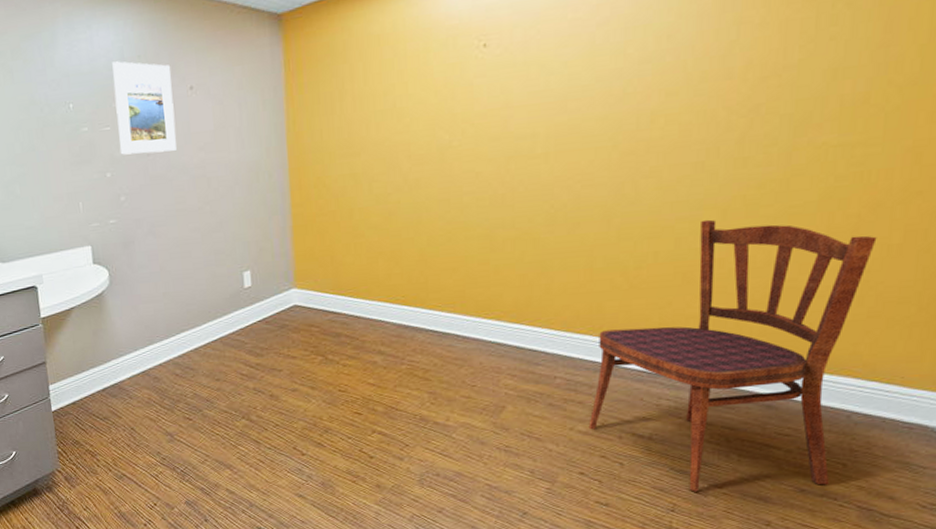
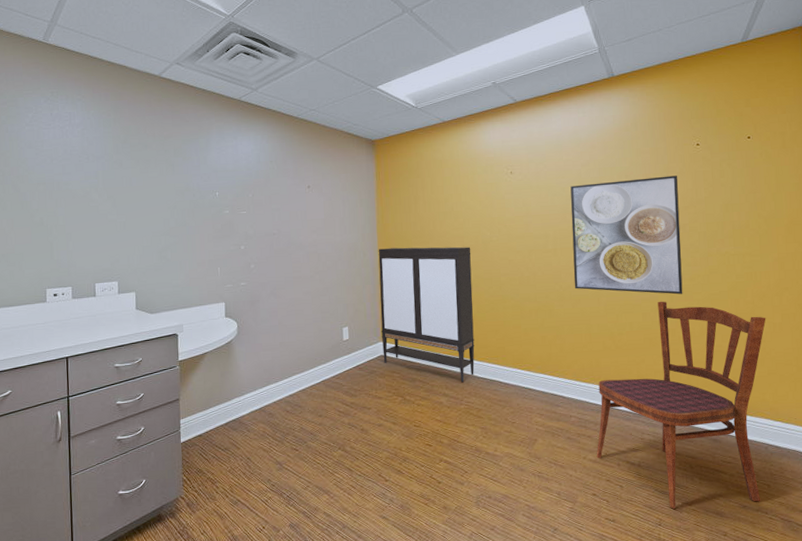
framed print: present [112,61,177,155] -> none [251,164,296,233]
storage cabinet: none [288,157,423,337] -> present [378,247,475,383]
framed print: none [572,28,757,210] -> present [570,175,683,295]

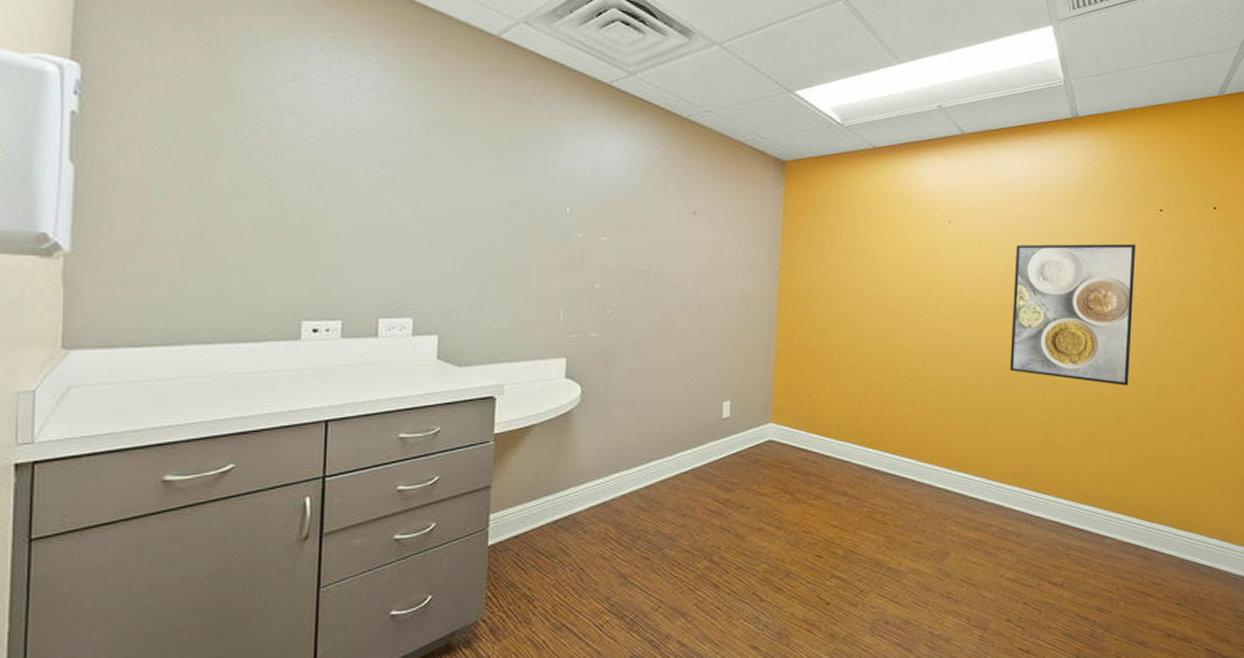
storage cabinet: present [378,247,475,383] -> none [771,302,893,479]
dining chair: present [596,301,766,509] -> none [1015,392,1212,638]

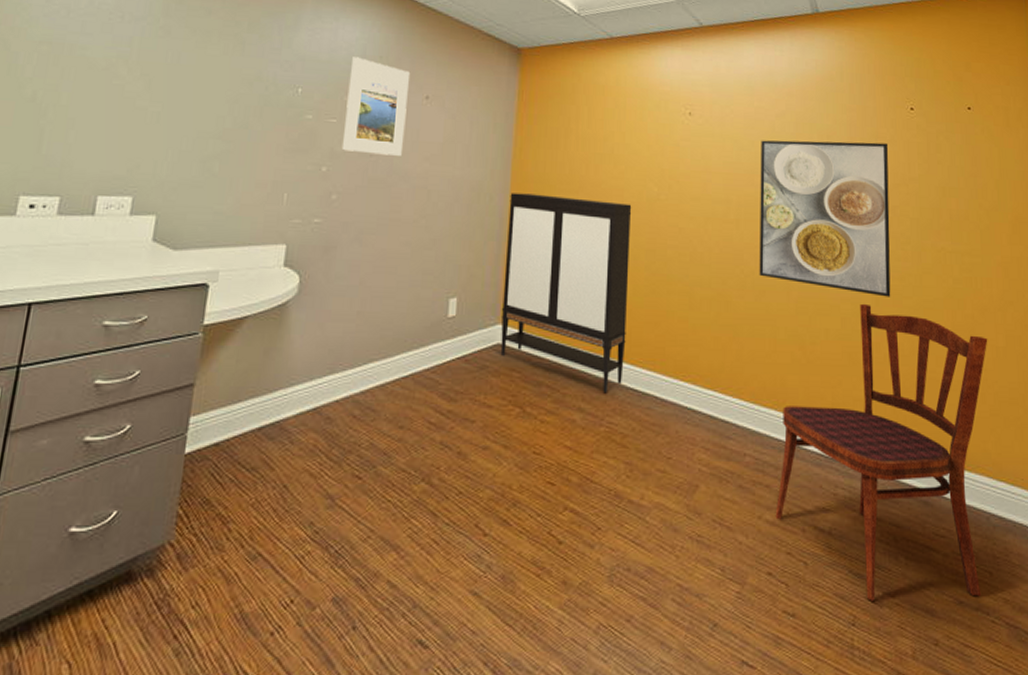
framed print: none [613,174,677,271] -> present [341,57,411,156]
storage cabinet: none [771,302,893,479] -> present [500,193,632,394]
dining chair: none [1015,392,1212,638] -> present [775,303,988,601]

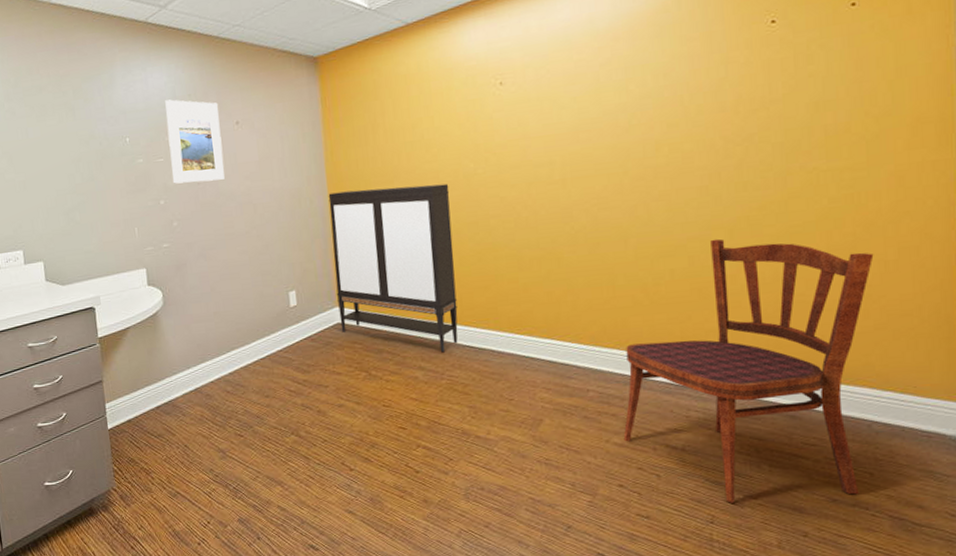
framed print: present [759,140,891,297] -> none [584,67,748,230]

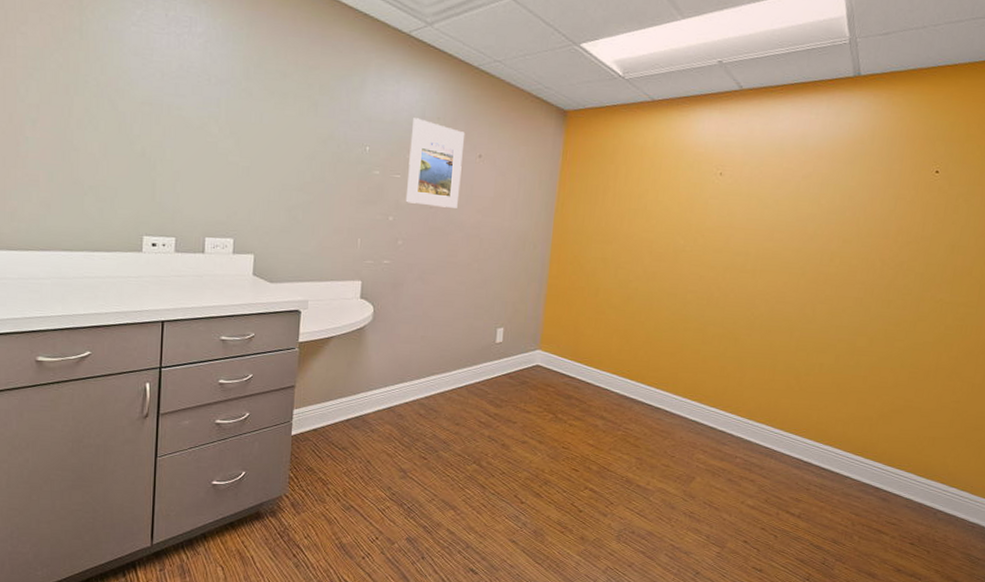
storage cabinet: present [328,183,458,353] -> none [538,242,659,407]
dining chair: present [623,238,874,503] -> none [755,344,967,567]

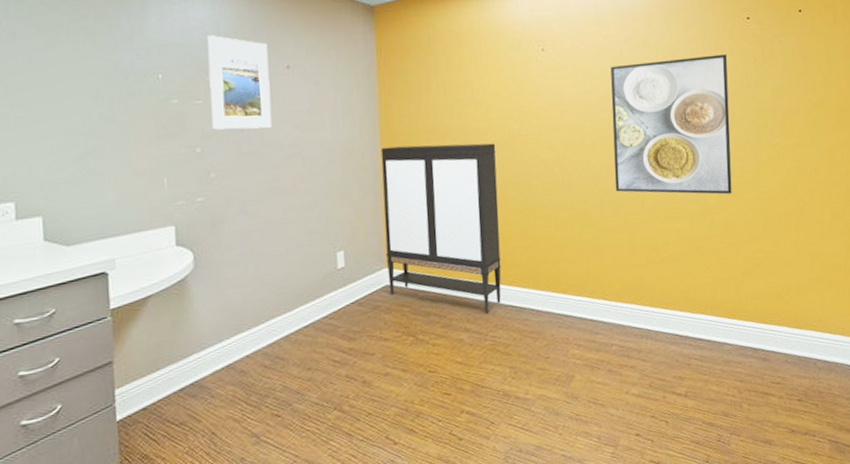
storage cabinet: none [538,242,659,407] -> present [380,143,502,313]
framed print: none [767,199,907,339] -> present [610,54,732,195]

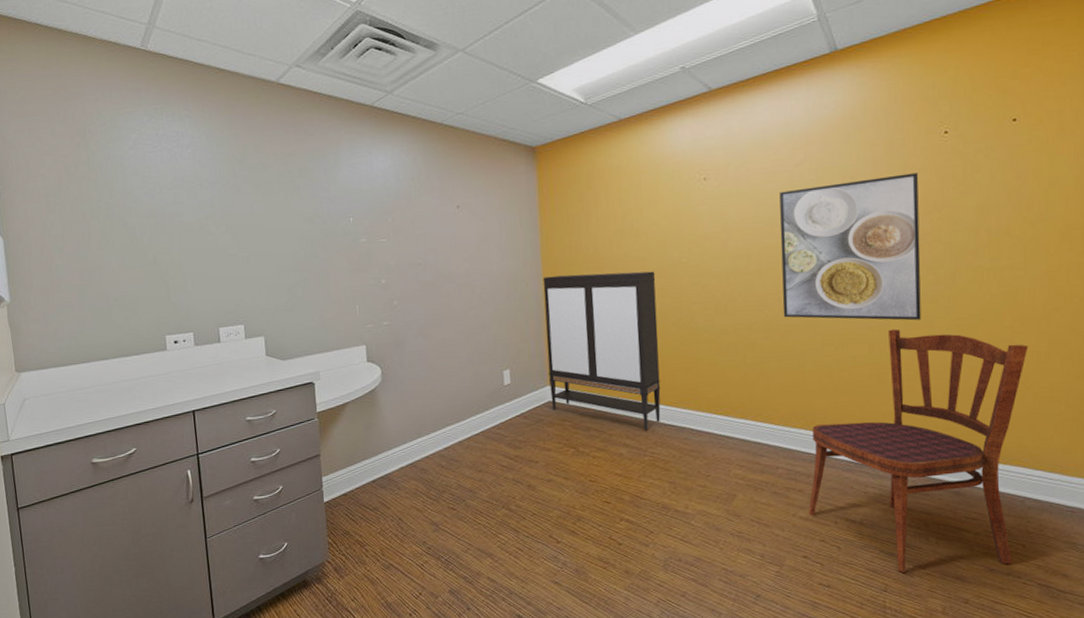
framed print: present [207,35,272,130] -> none [389,182,445,264]
dining chair: none [640,202,816,442] -> present [808,329,1029,573]

